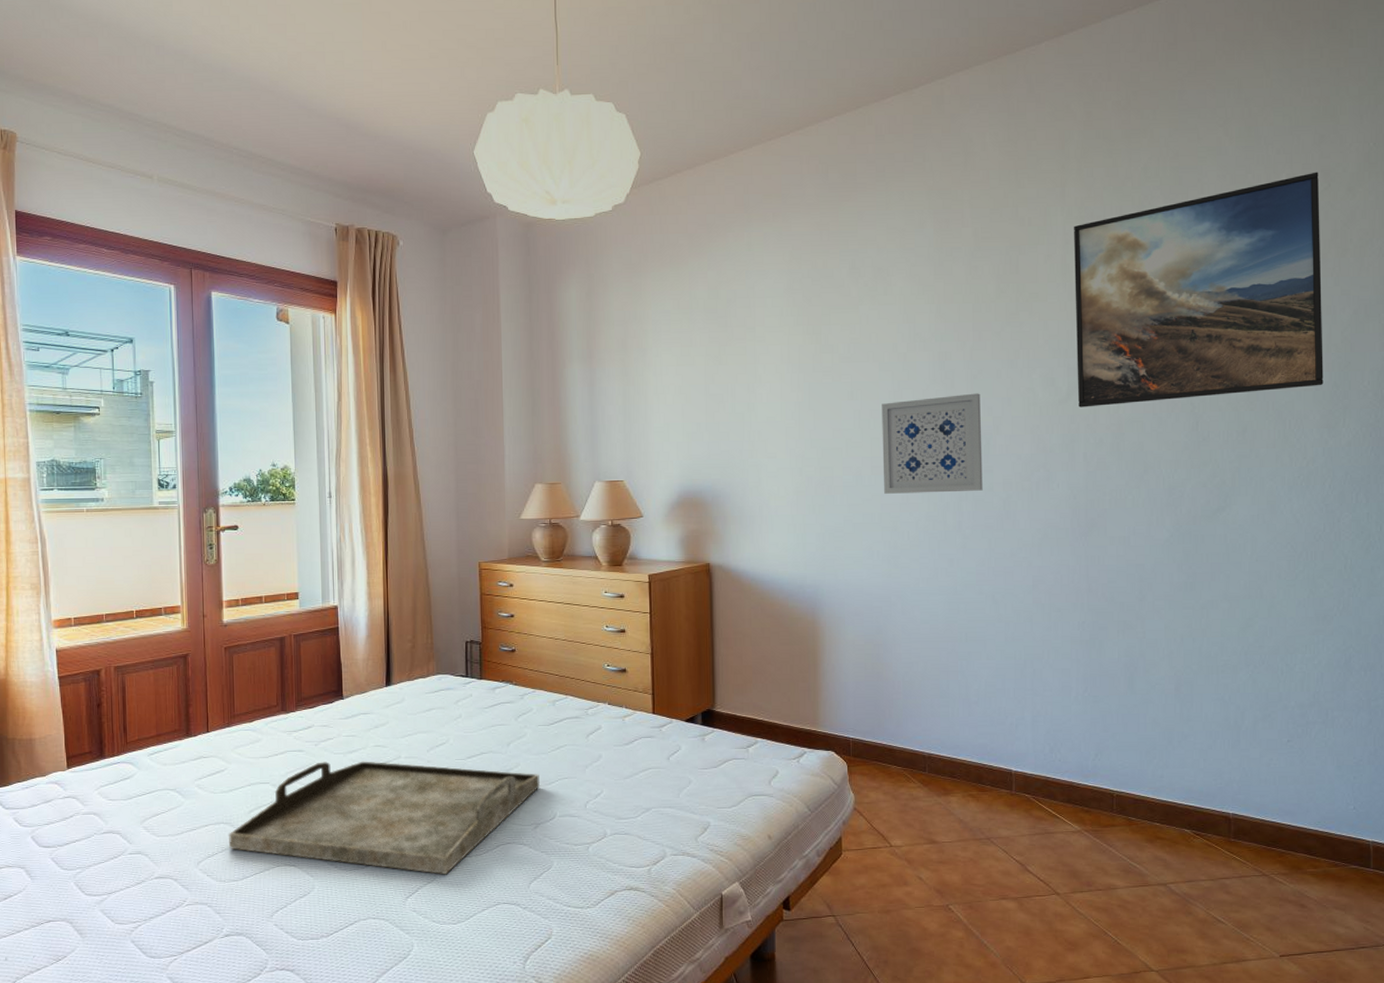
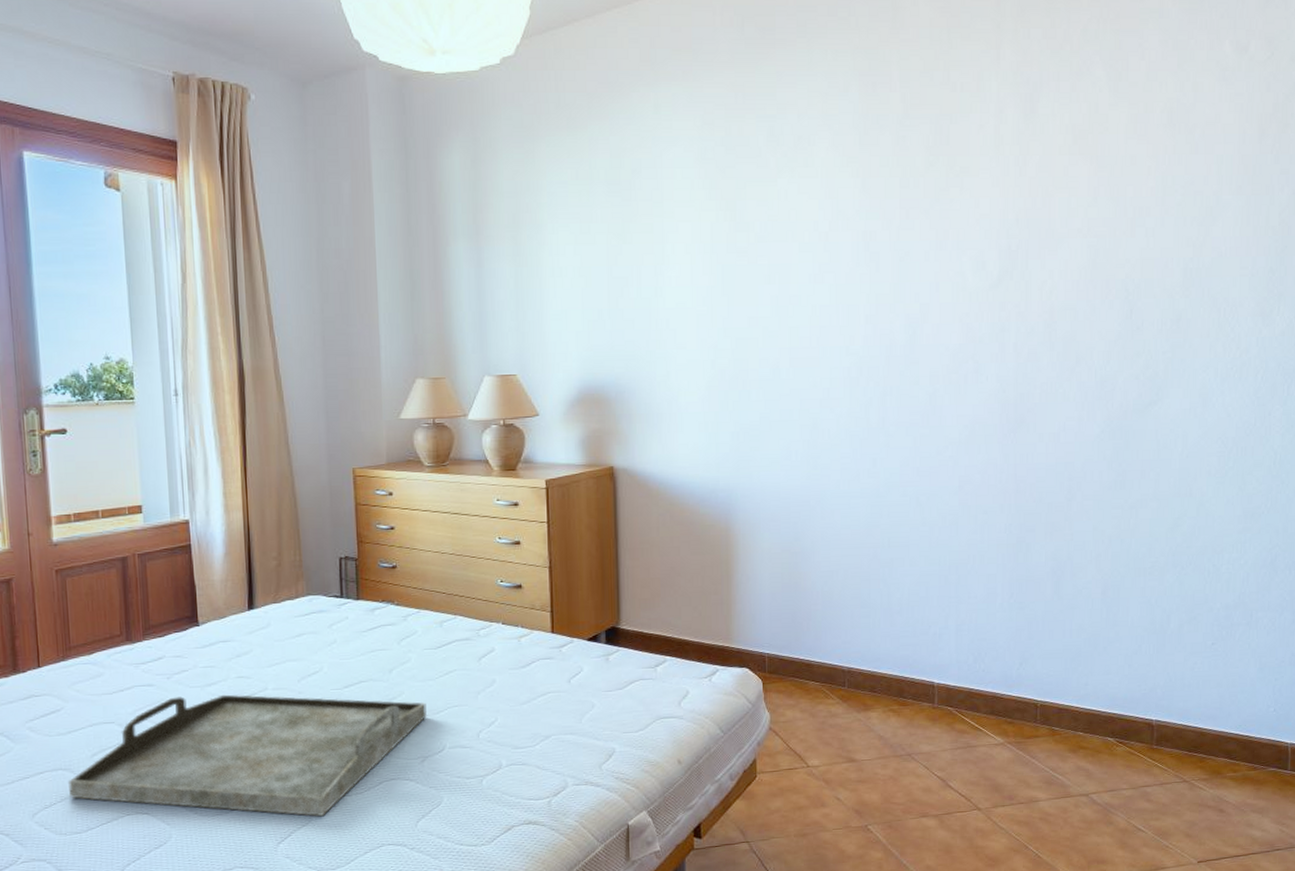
wall art: present [882,393,983,494] -> none [801,277,908,388]
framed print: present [1074,172,1324,408] -> none [1008,39,1262,294]

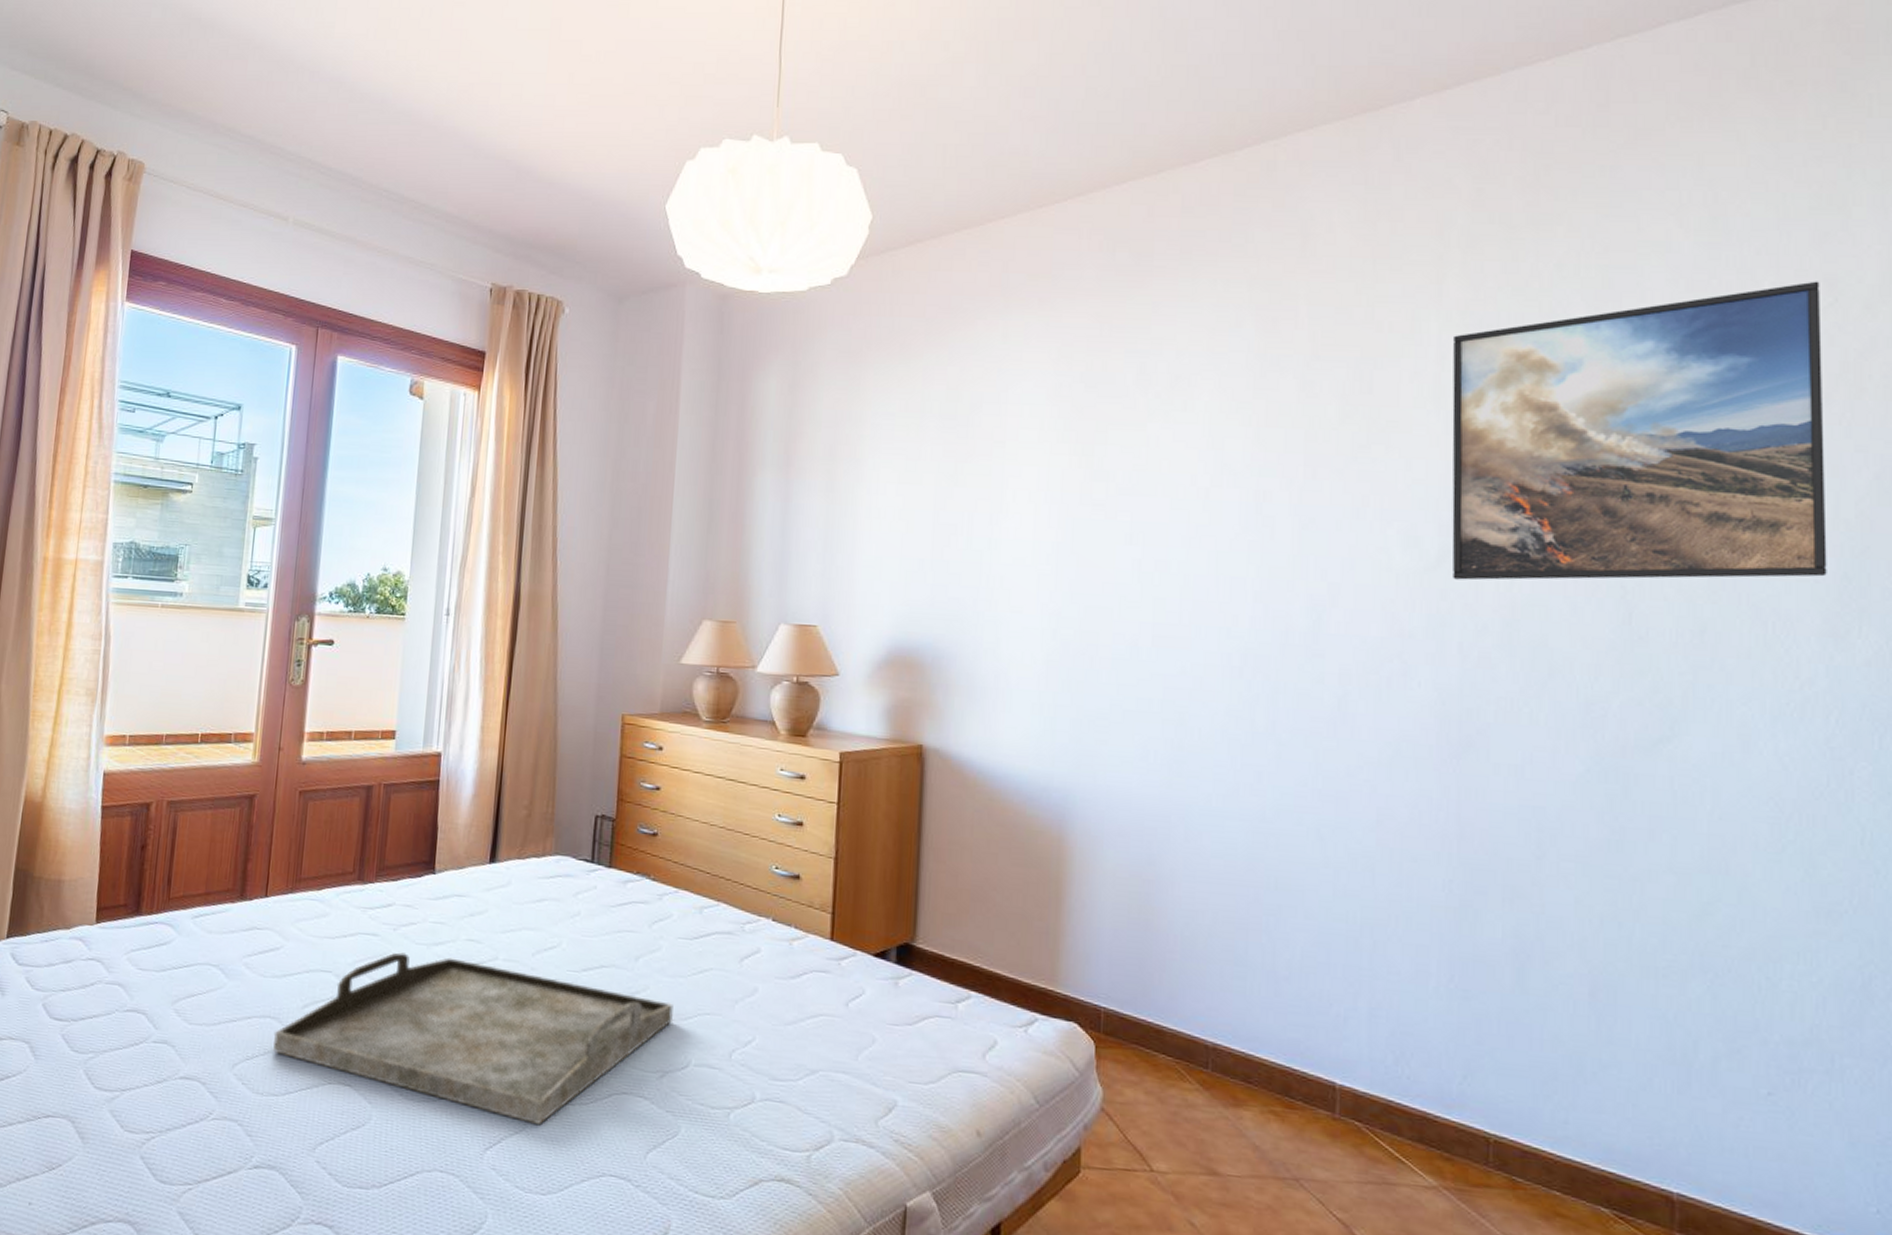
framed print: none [1008,39,1262,294] -> present [1452,281,1827,581]

